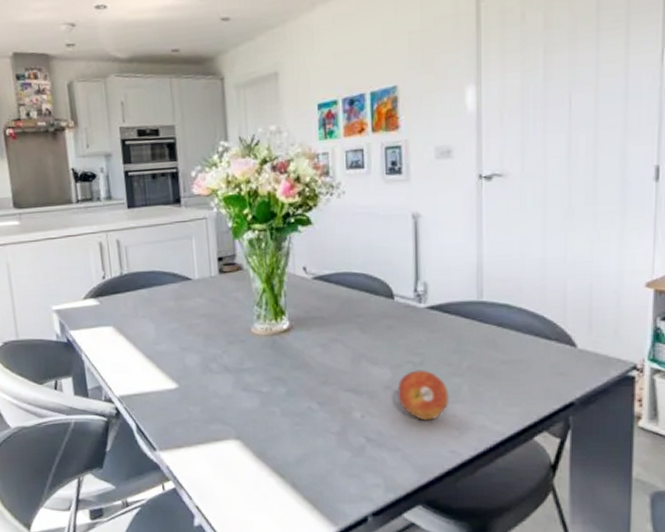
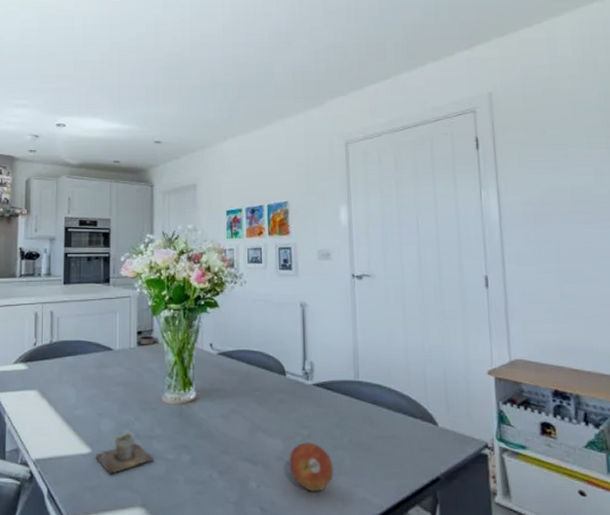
cup: none [183,365,247,408] -> present [95,432,154,474]

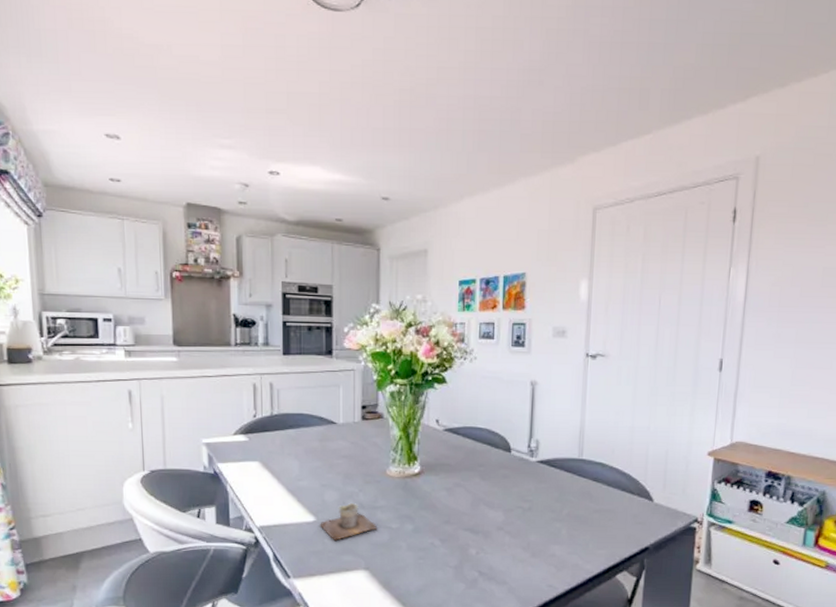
fruit: present [289,442,334,492] -> none [508,514,550,559]

